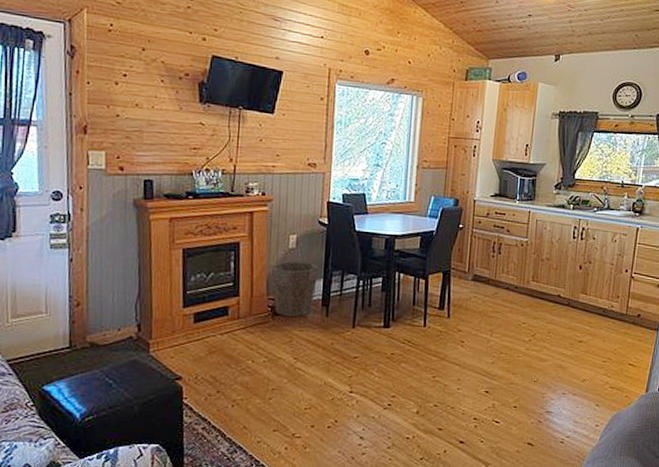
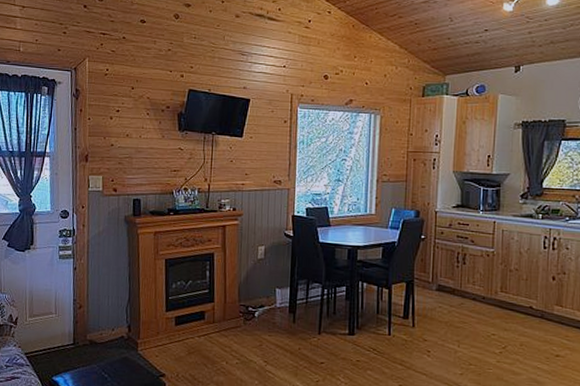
waste bin: present [270,260,320,317] -> none [241,270,286,323]

